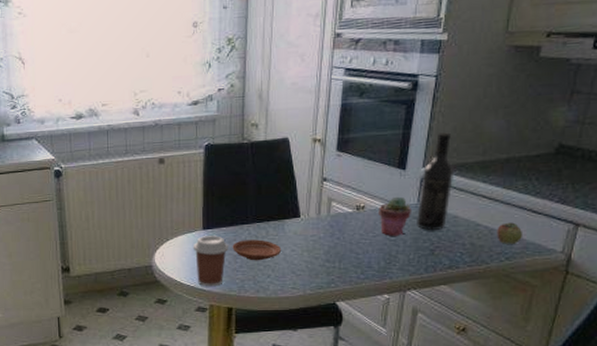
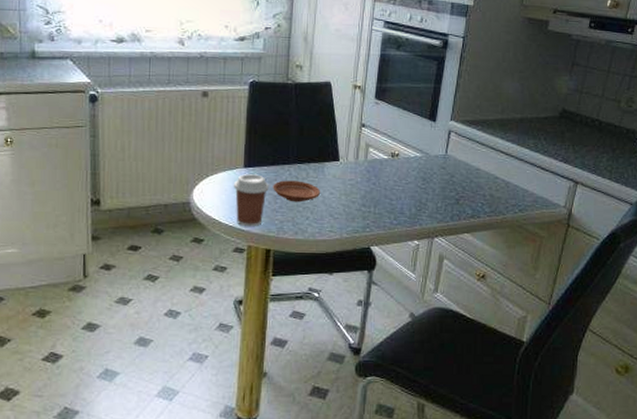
potted succulent: present [377,196,411,236] -> none [410,146,440,184]
wine bottle: present [417,131,455,230] -> none [444,89,478,180]
apple: present [497,222,523,244] -> none [512,177,534,197]

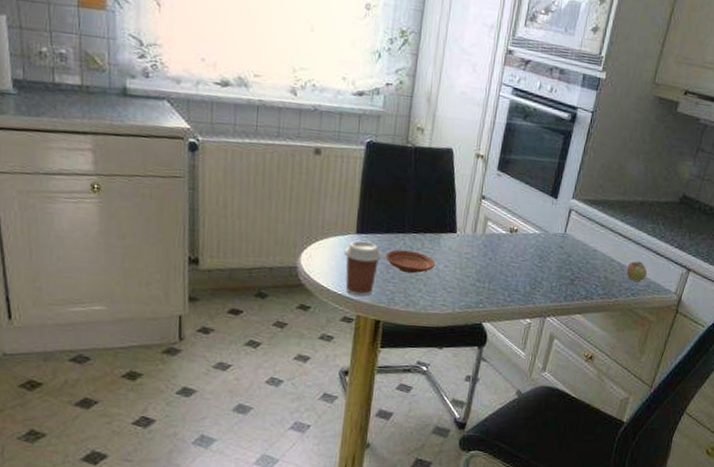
apple: none [512,177,534,197] -> present [626,261,648,282]

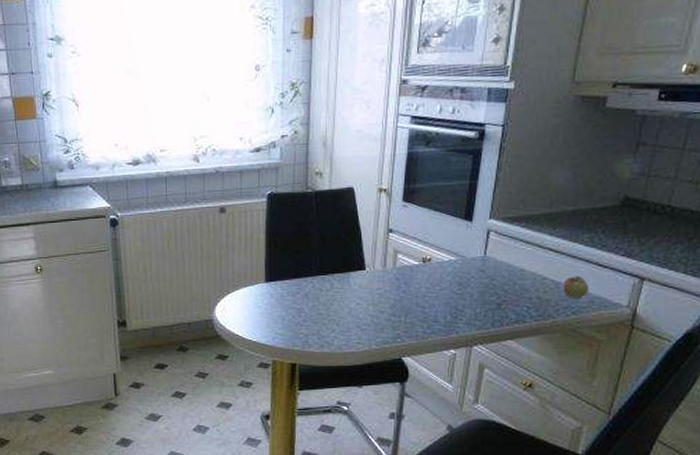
coffee cup: present [343,240,382,297] -> none [255,288,292,342]
plate: present [385,249,436,274] -> none [296,292,347,315]

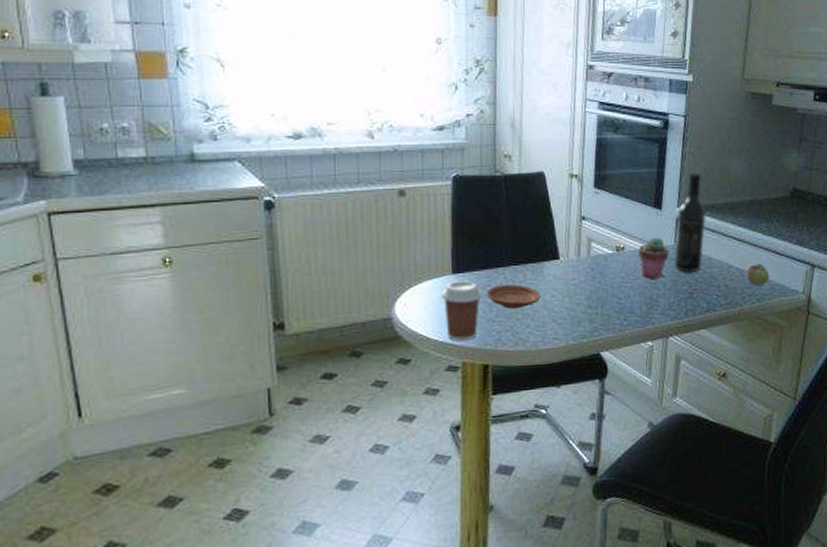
coffee cup: none [255,288,292,342] -> present [440,280,482,341]
plate: none [296,292,347,315] -> present [486,284,541,309]
potted succulent: none [444,249,478,290] -> present [637,237,669,279]
wine bottle: none [483,182,521,283] -> present [674,171,707,272]

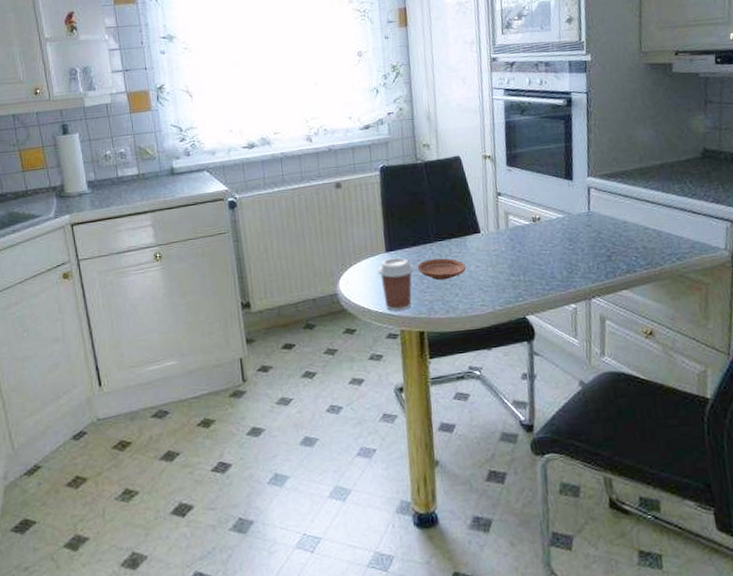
potted succulent: present [637,237,669,279] -> none [553,206,584,246]
wine bottle: present [674,171,707,272] -> none [588,142,619,237]
apple: present [747,264,770,286] -> none [664,224,689,245]

